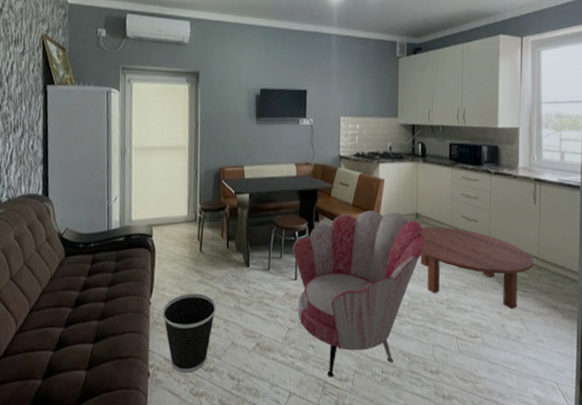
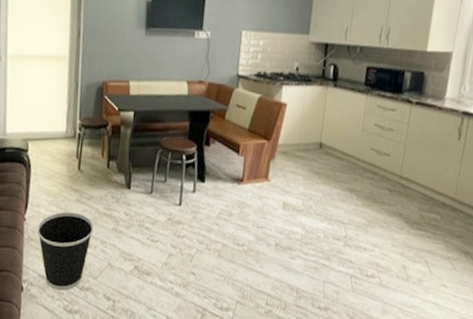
armchair: present [292,210,426,378] -> none [178,137,329,306]
coffee table: present [420,227,533,310] -> none [319,158,449,252]

